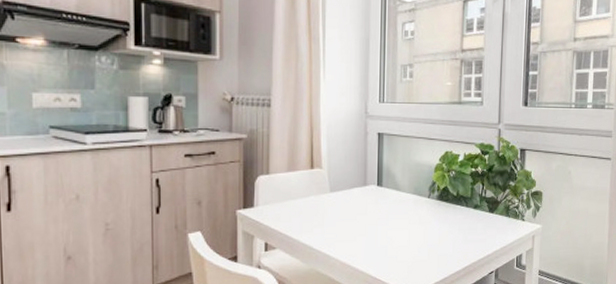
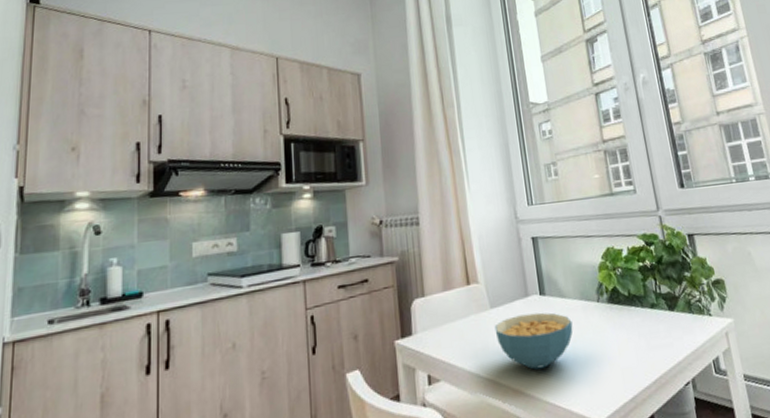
cereal bowl: none [331,201,402,248] -> present [494,312,573,370]

